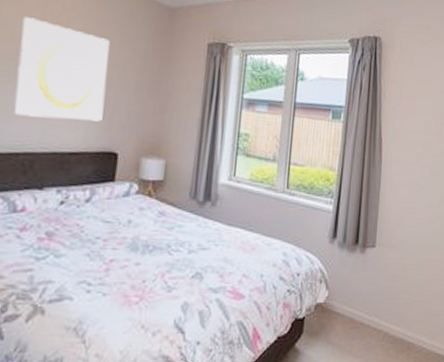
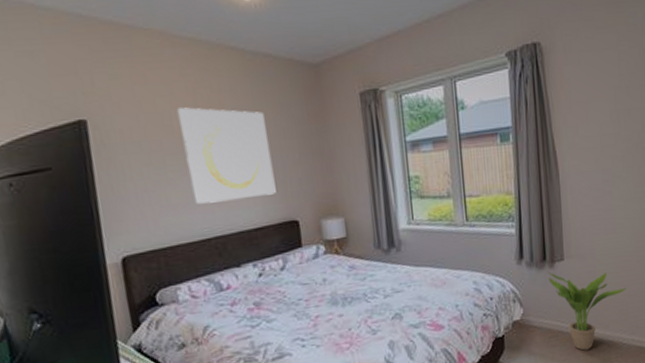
potted plant: none [358,256,432,349] -> present [548,271,626,351]

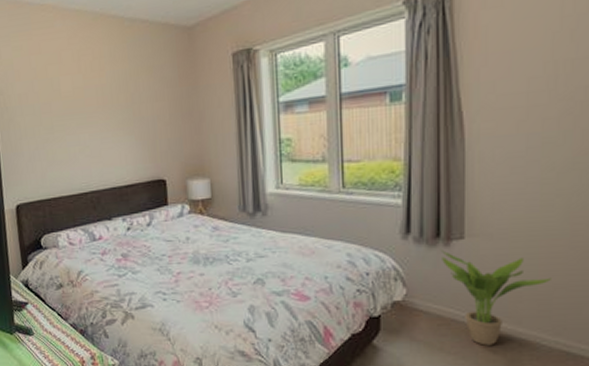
wall art: present [176,107,276,205] -> none [64,73,146,161]

